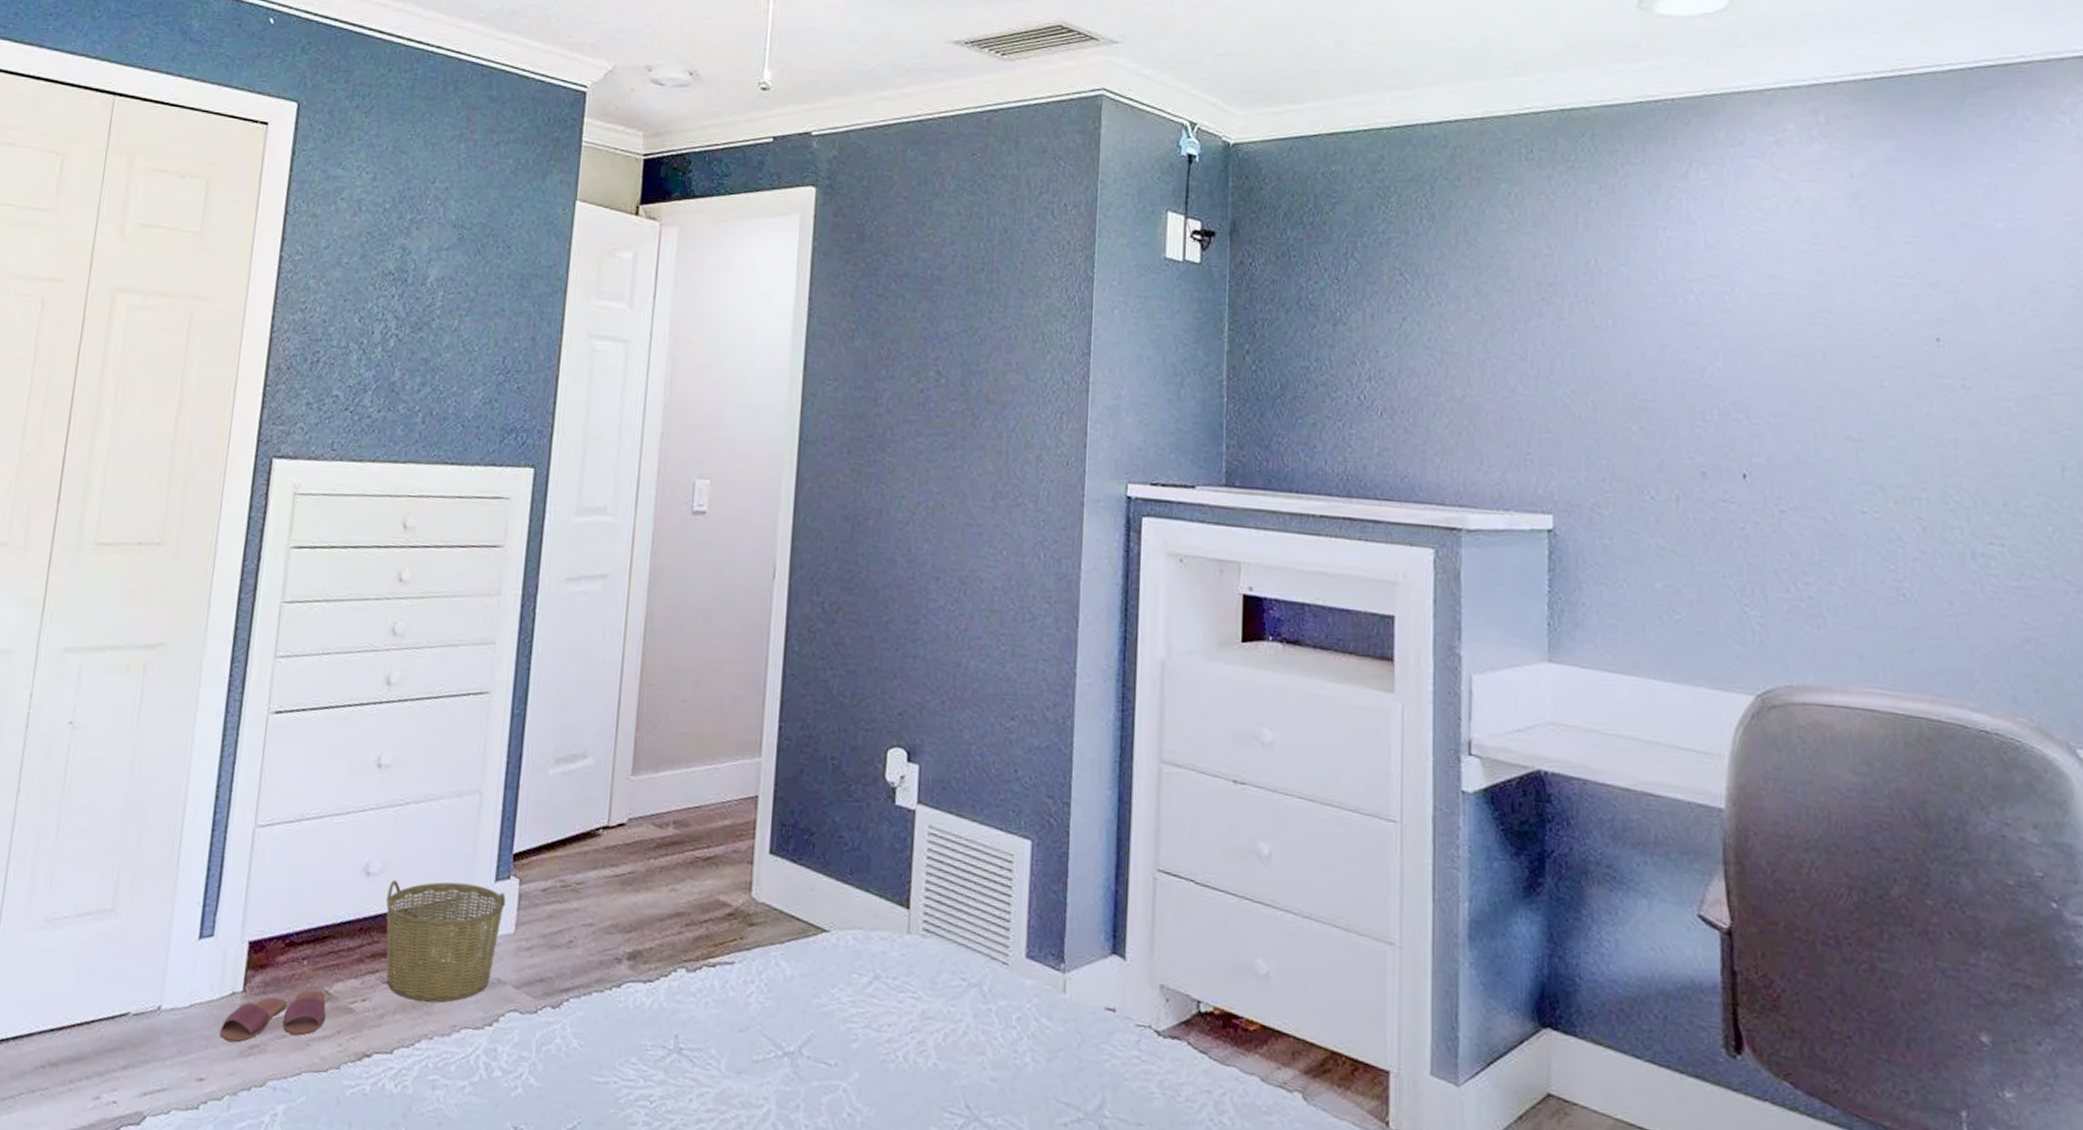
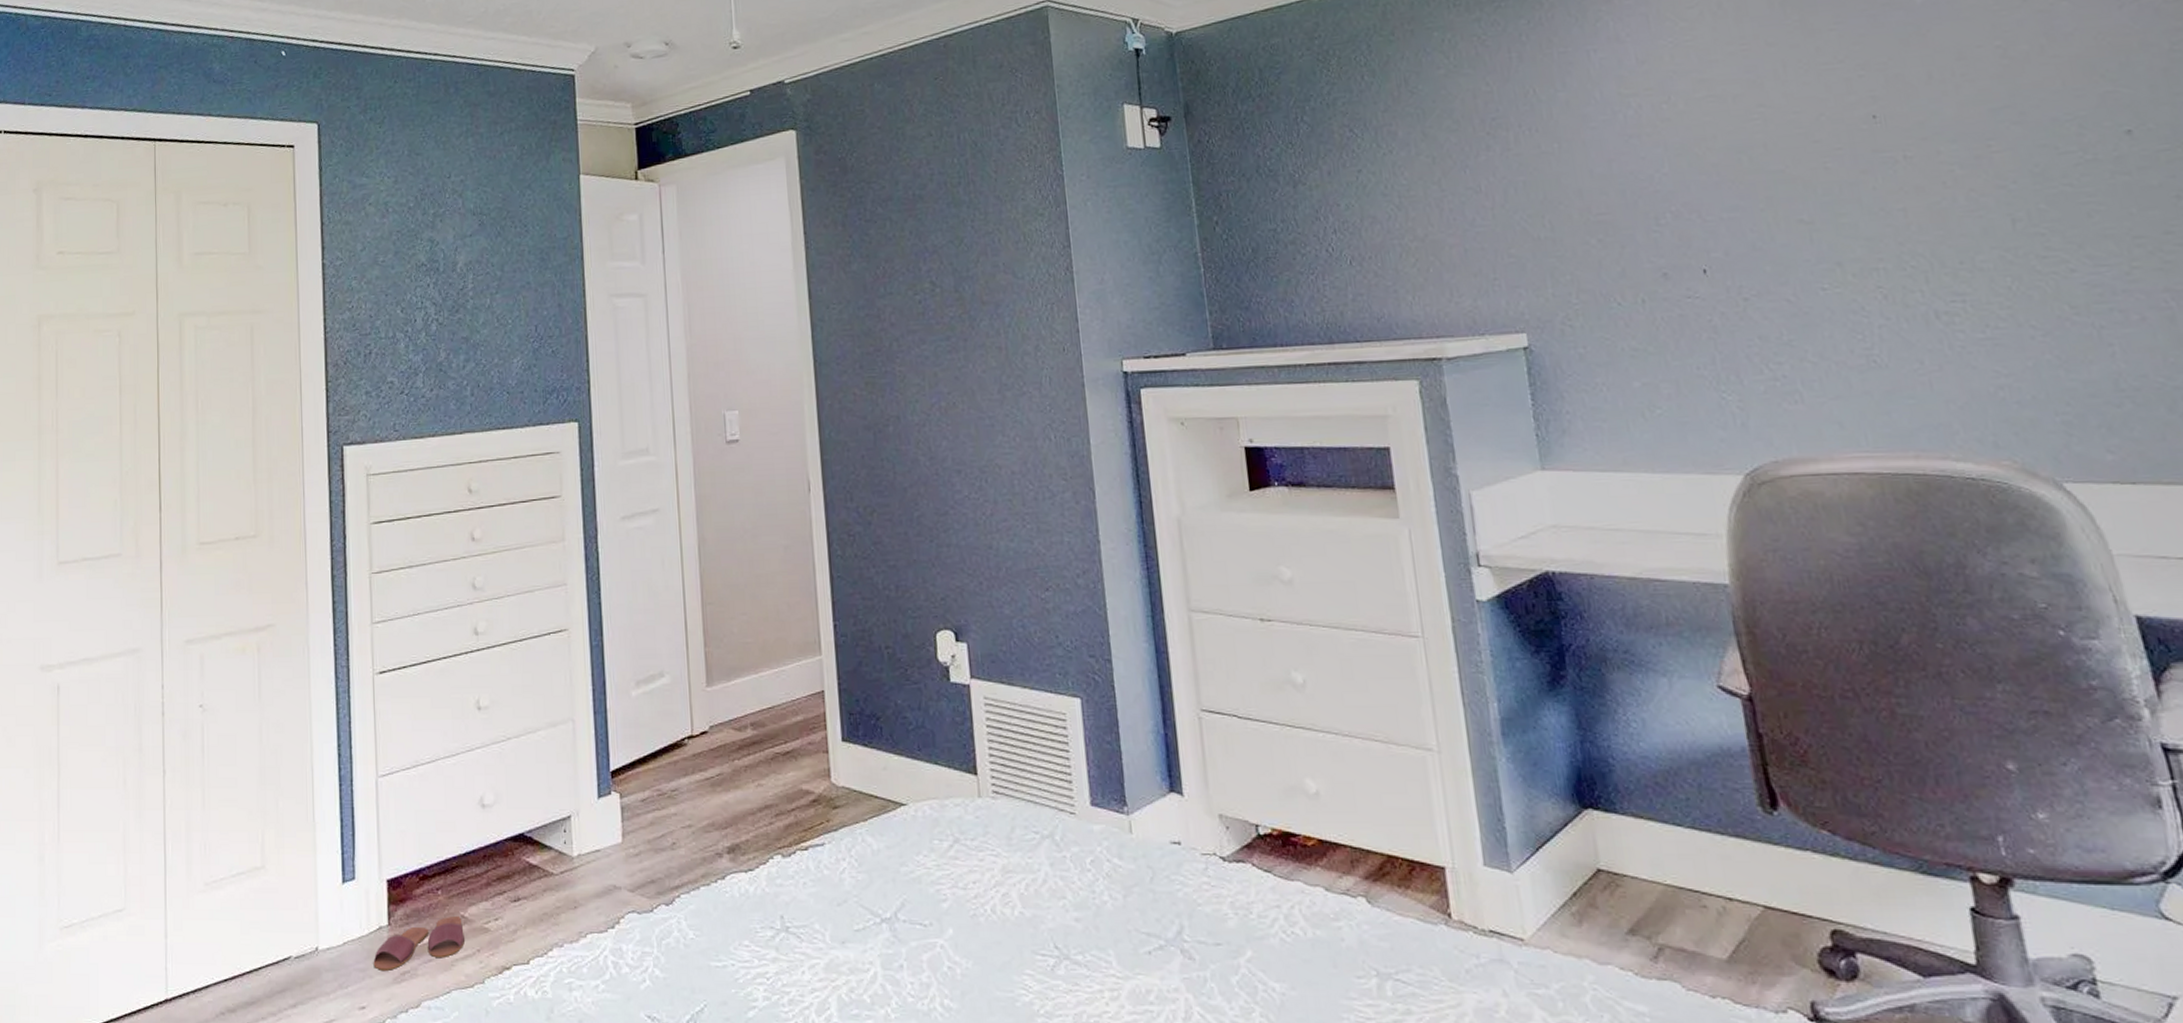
basket: present [386,879,506,1003] -> none [503,803,610,914]

